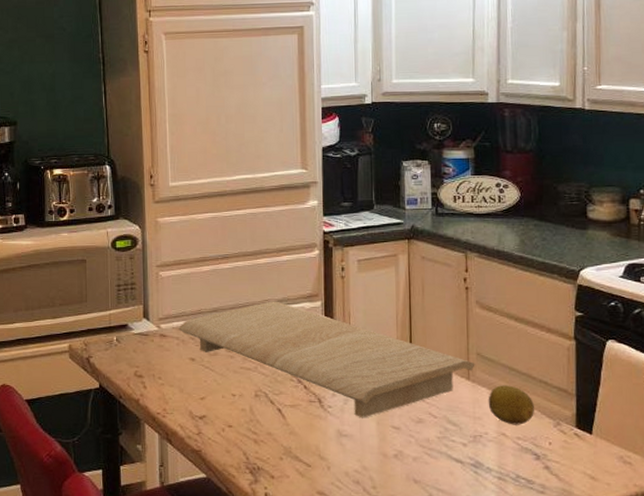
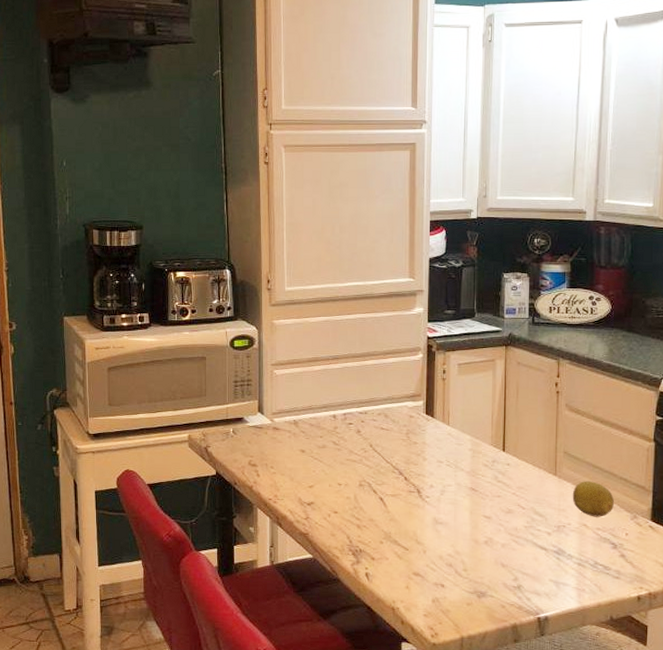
cutting board: present [178,301,475,418] -> none [290,399,562,508]

